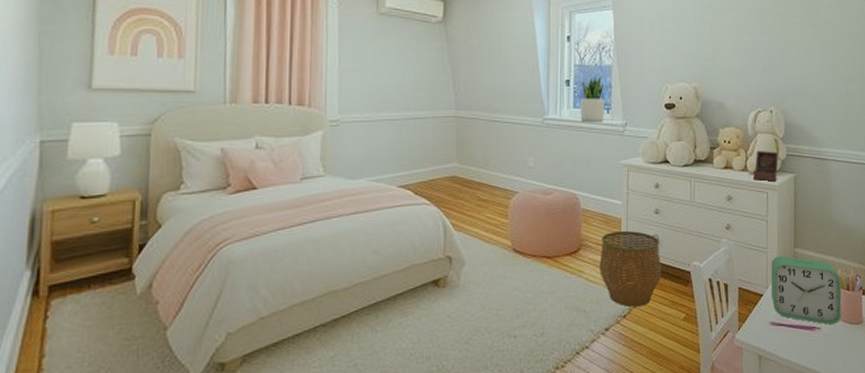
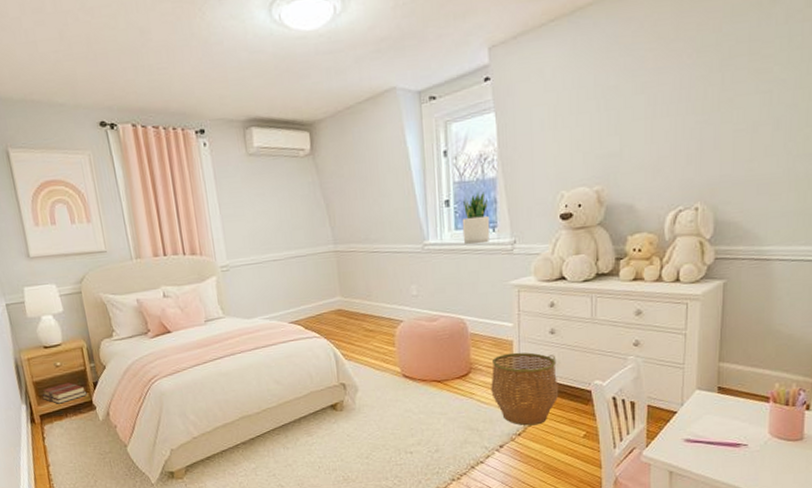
books: none [59,244,127,271] -> present [42,382,87,404]
music box: present [749,150,779,183] -> none [664,256,704,292]
alarm clock: present [771,256,842,325] -> none [687,371,778,442]

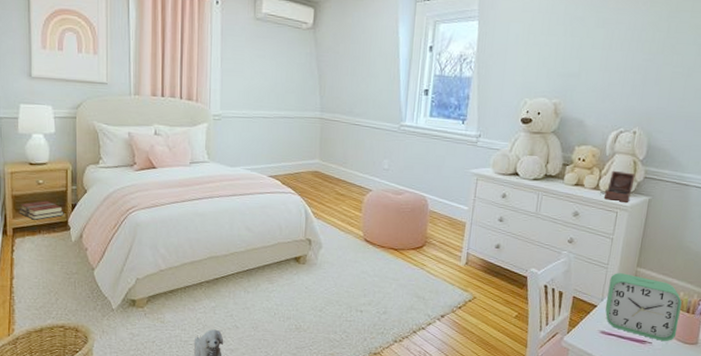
planter: present [462,192,490,245] -> none [435,87,462,133]
basket: present [491,352,559,426] -> none [440,233,500,301]
music box: none [664,256,704,292] -> present [600,170,636,204]
alarm clock: none [687,371,778,442] -> present [605,273,682,342]

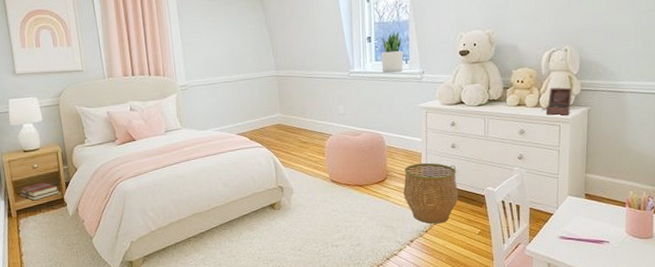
planter: none [435,87,462,133] -> present [381,31,404,74]
basket: none [440,233,500,301] -> present [403,162,459,224]
alarm clock: present [605,273,682,342] -> none [561,180,632,239]

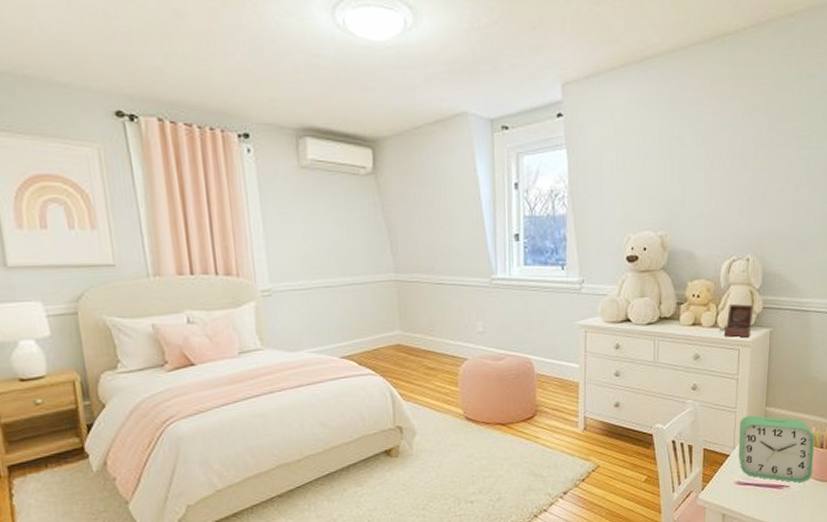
books: present [19,182,60,201] -> none [13,424,78,452]
planter: present [381,31,404,74] -> none [531,228,559,282]
basket: present [403,162,459,224] -> none [556,394,622,471]
alarm clock: none [561,180,632,239] -> present [738,415,815,483]

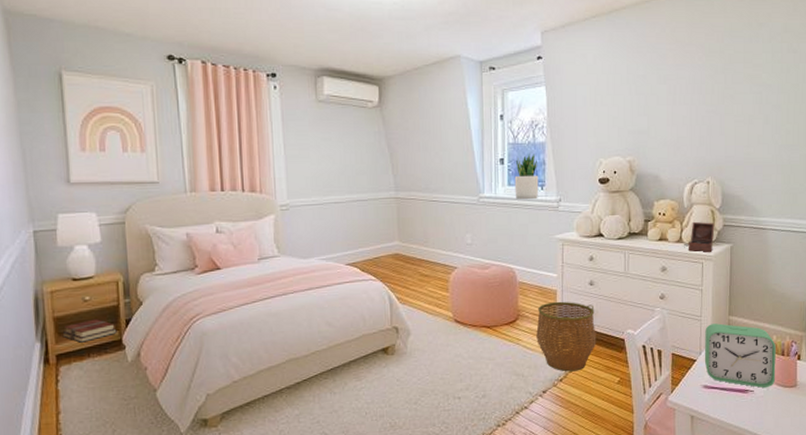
books: none [13,424,78,452] -> present [62,319,117,343]
planter: none [531,228,559,282] -> present [514,154,539,200]
basket: none [556,394,622,471] -> present [536,301,597,372]

